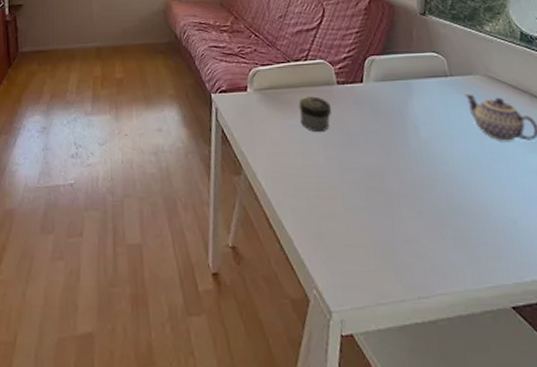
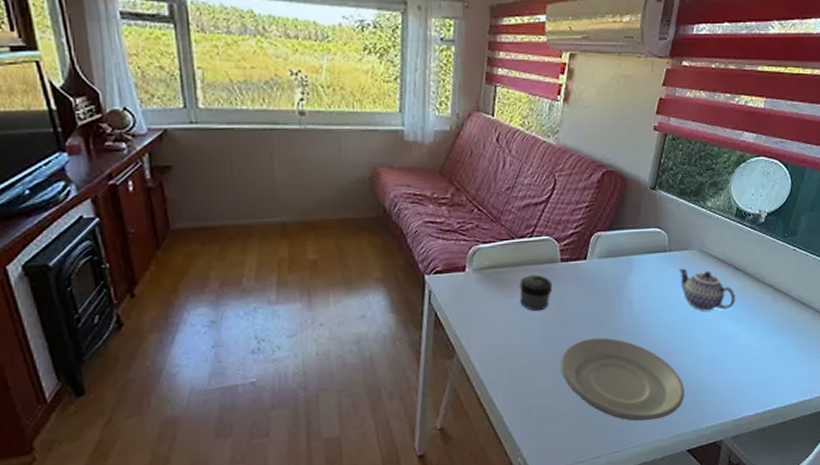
plate: none [347,164,498,264] -> present [561,337,685,421]

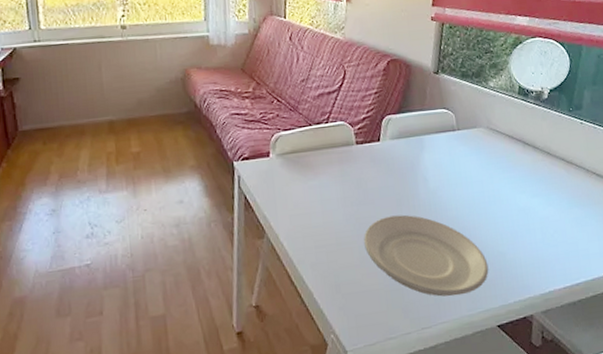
jar: present [519,274,553,312] -> none [319,157,351,192]
teapot: present [678,268,735,311] -> none [468,145,529,186]

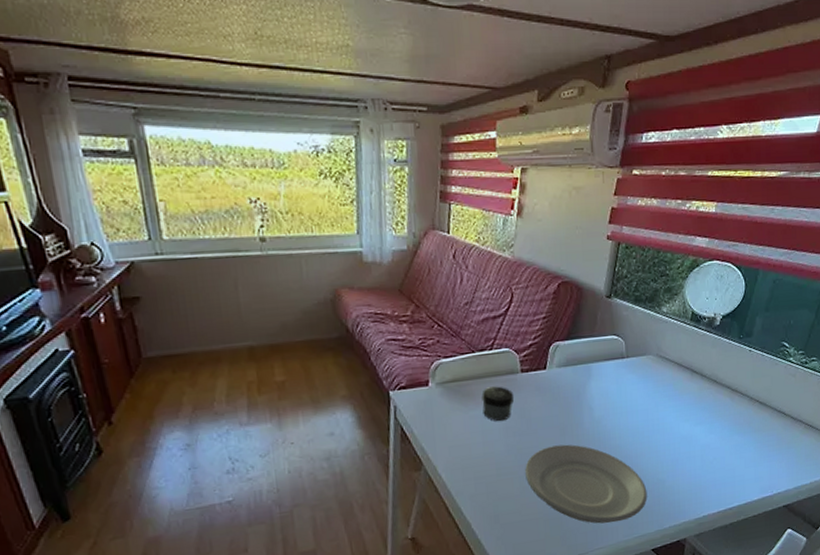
jar: none [319,157,351,192] -> present [481,386,515,422]

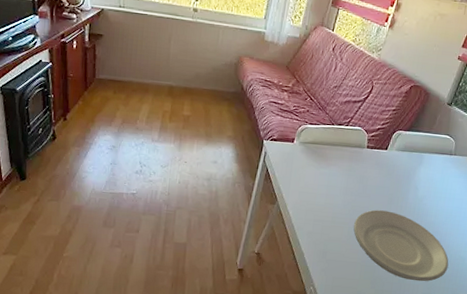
jar: present [481,386,515,422] -> none [331,154,358,182]

